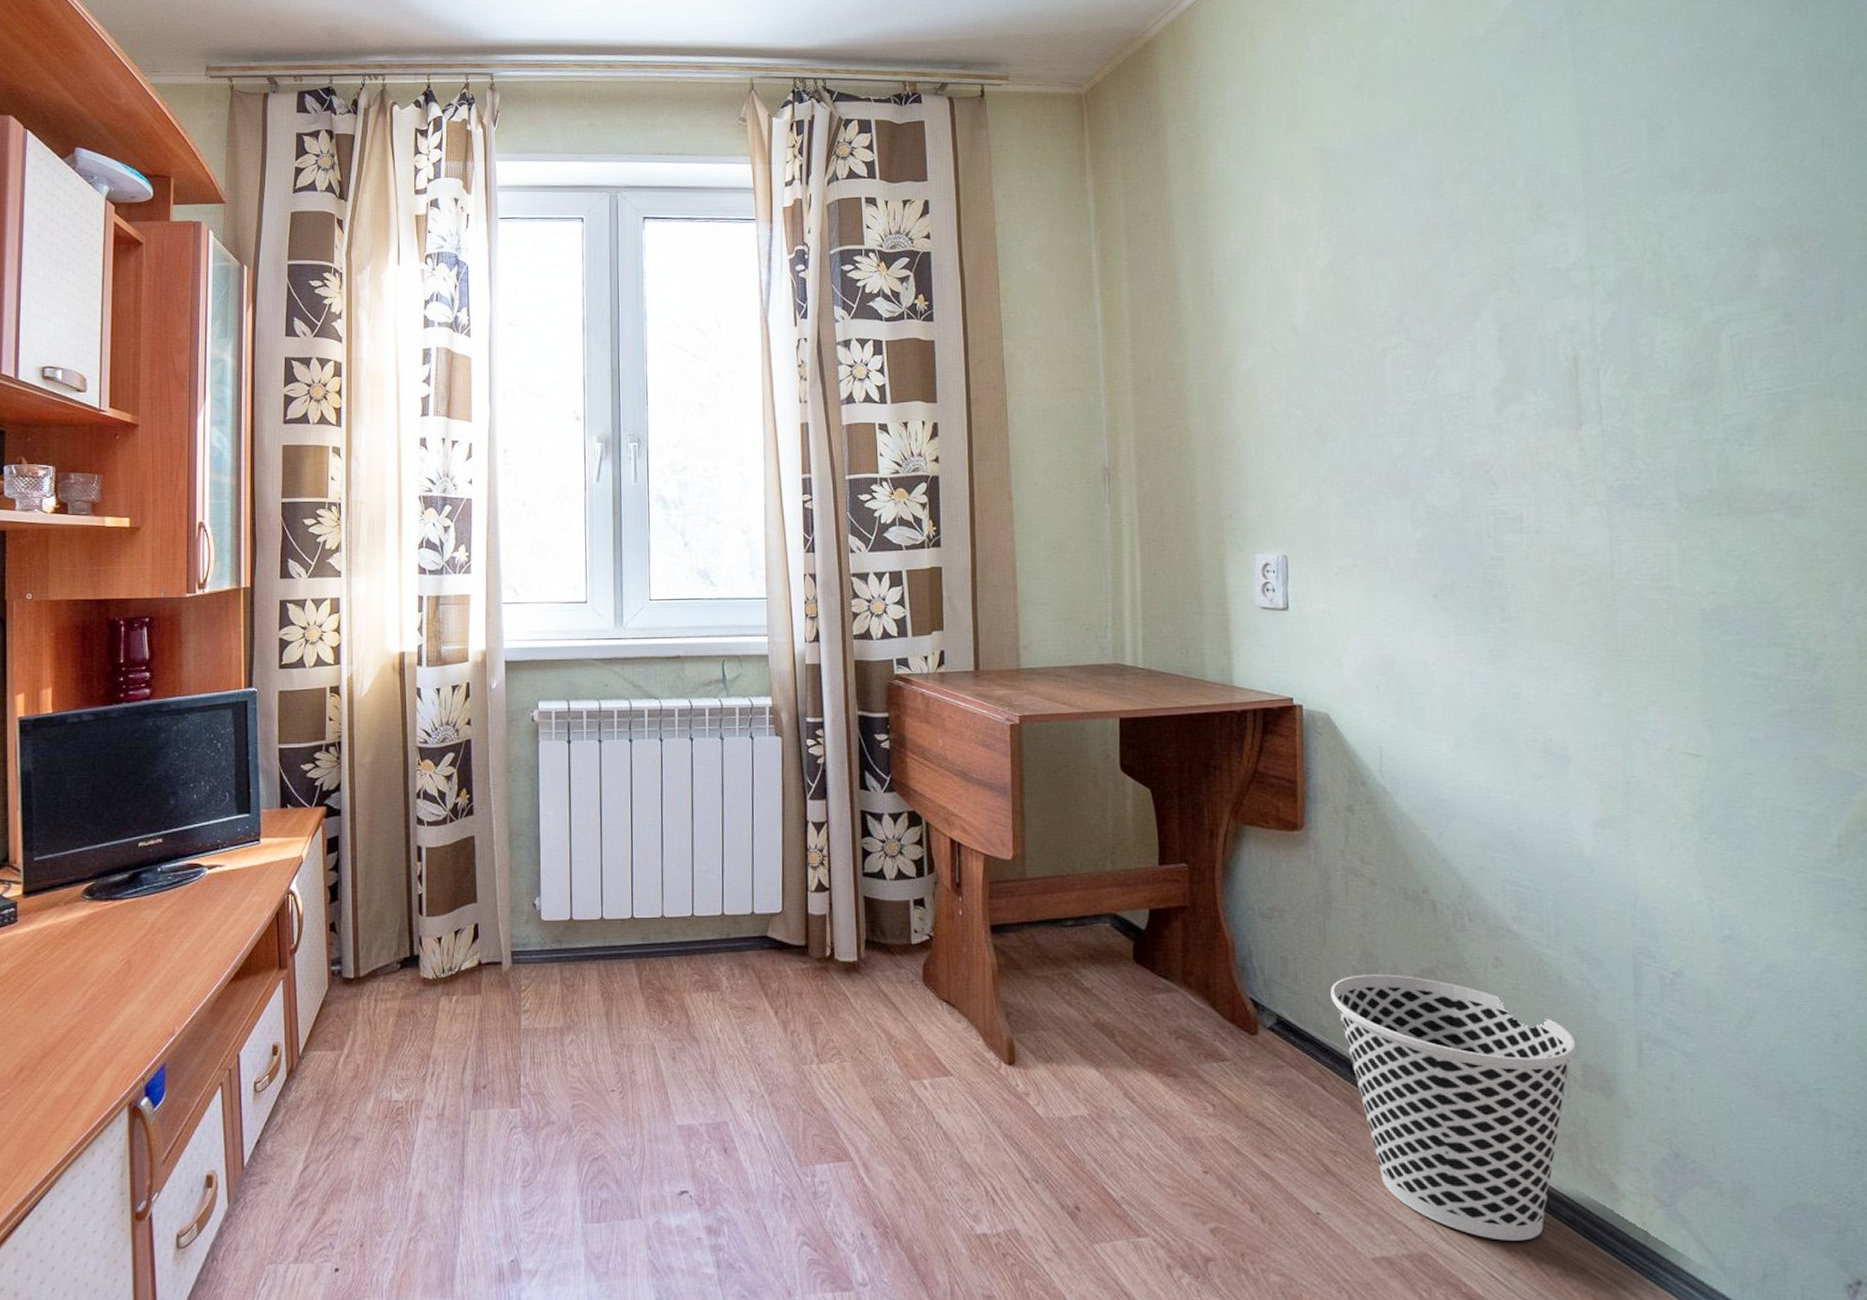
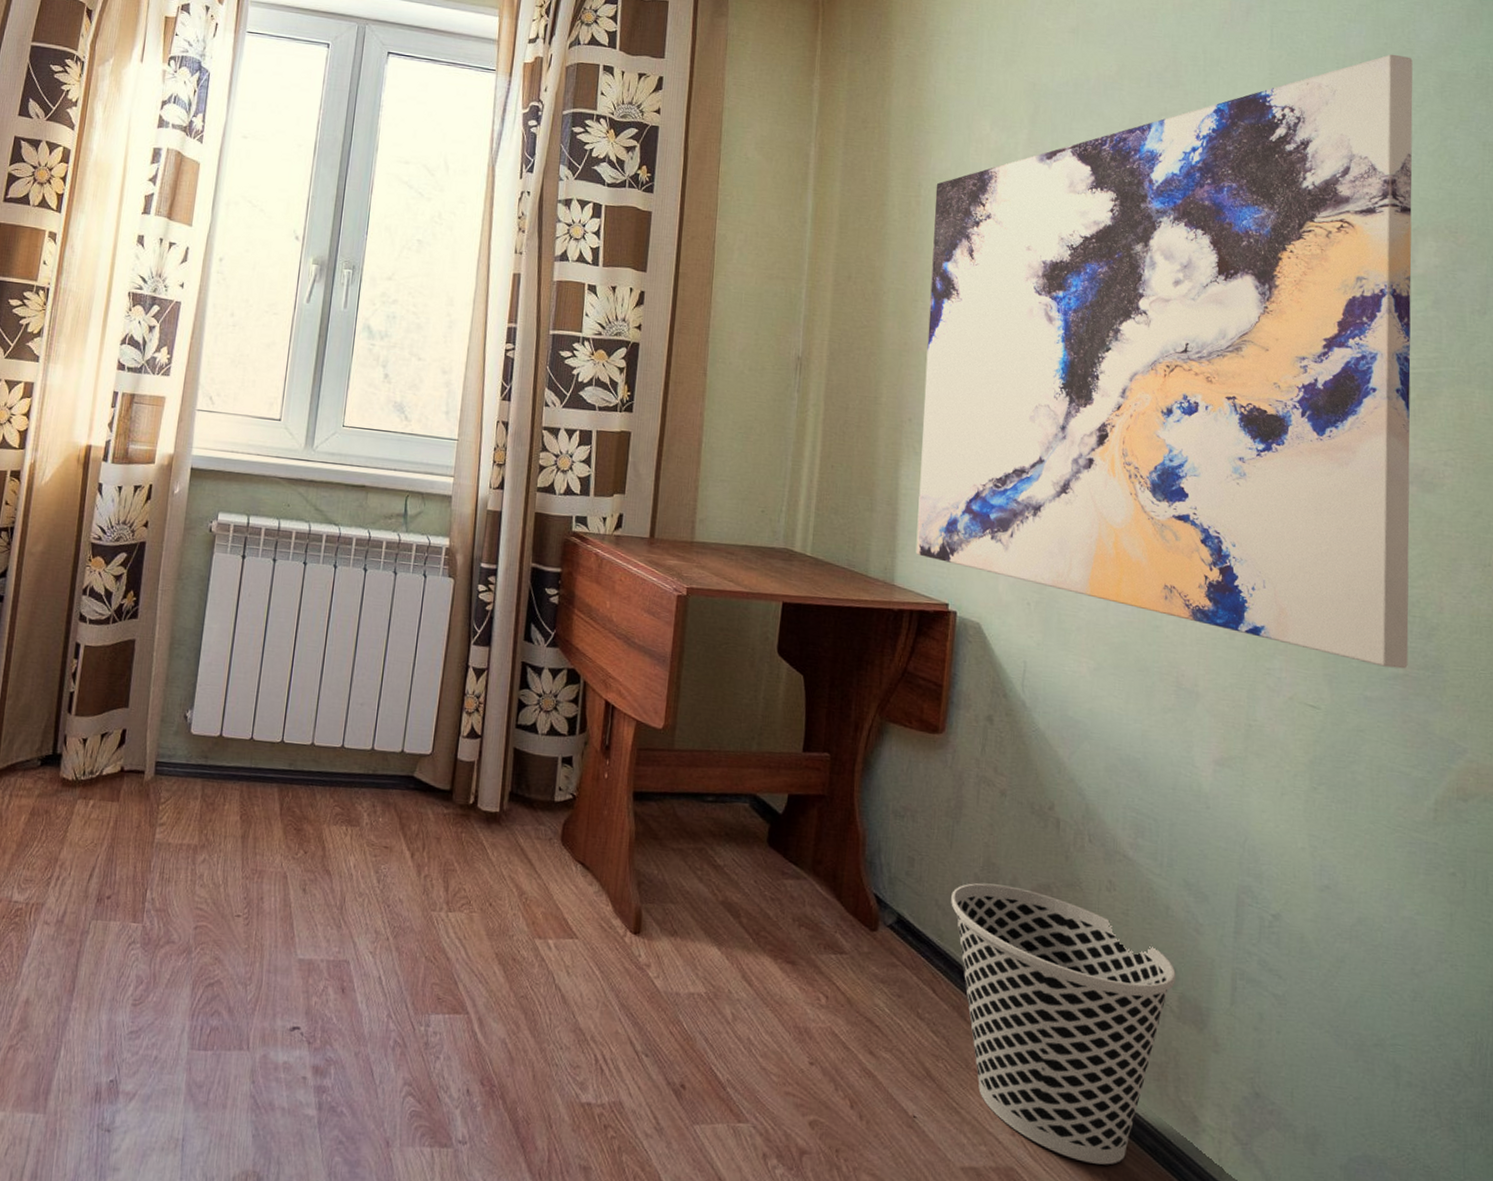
wall art: none [1229,57,1794,705] -> present [915,54,1413,669]

